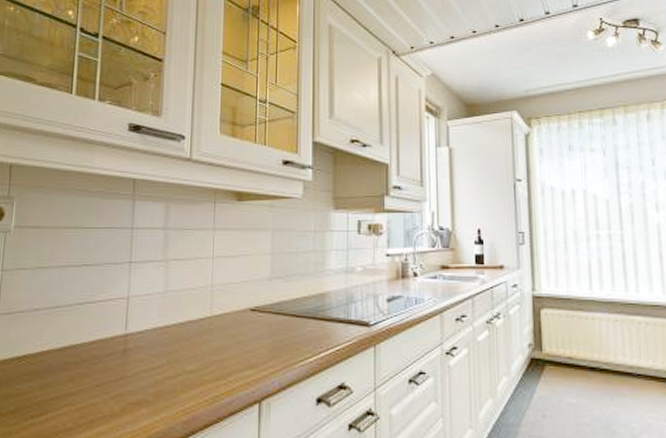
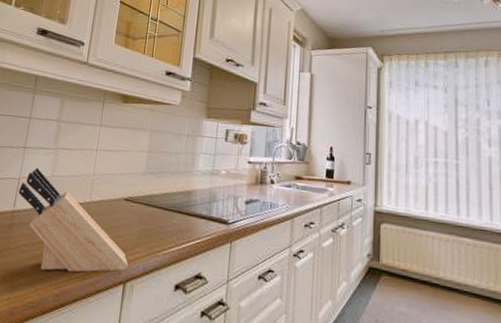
knife block: none [129,284,262,397] -> present [18,167,129,273]

